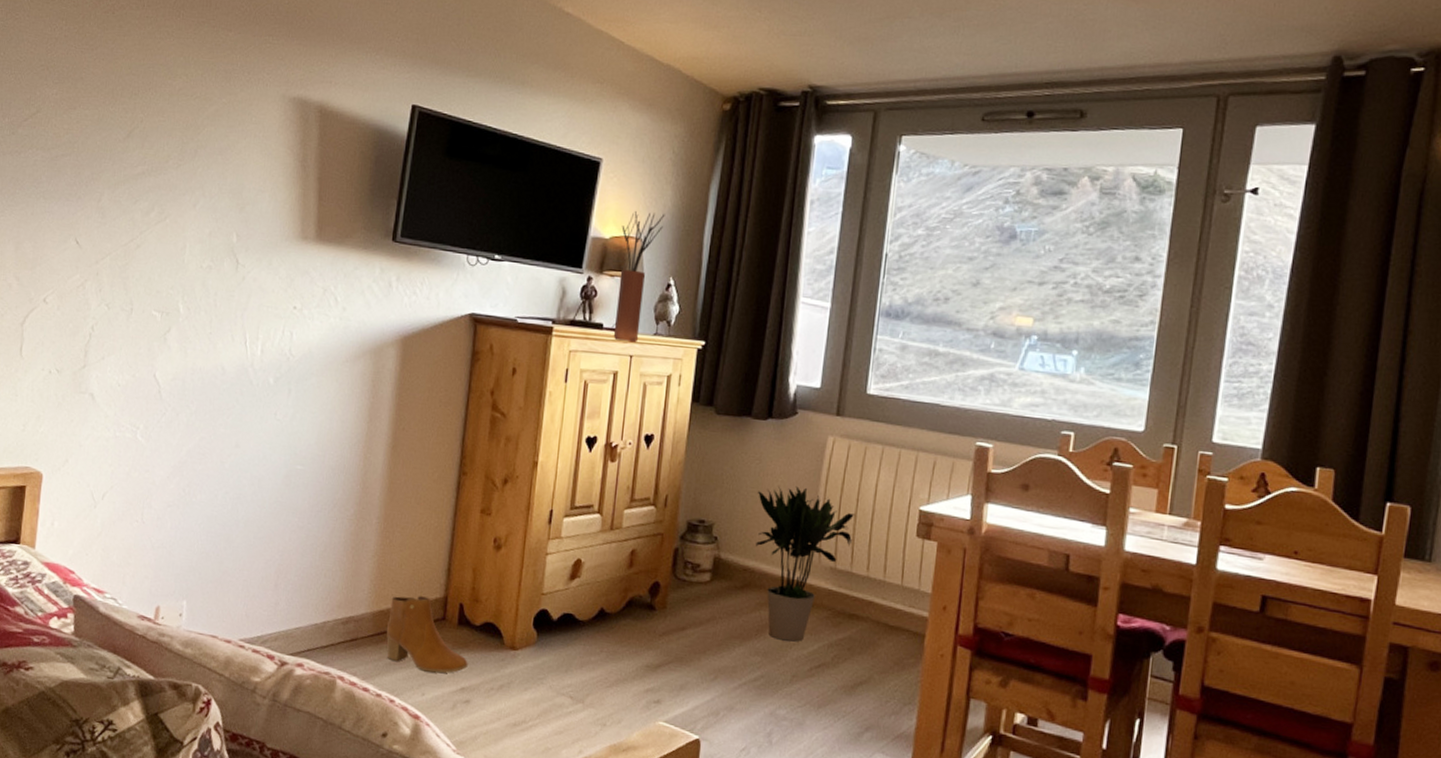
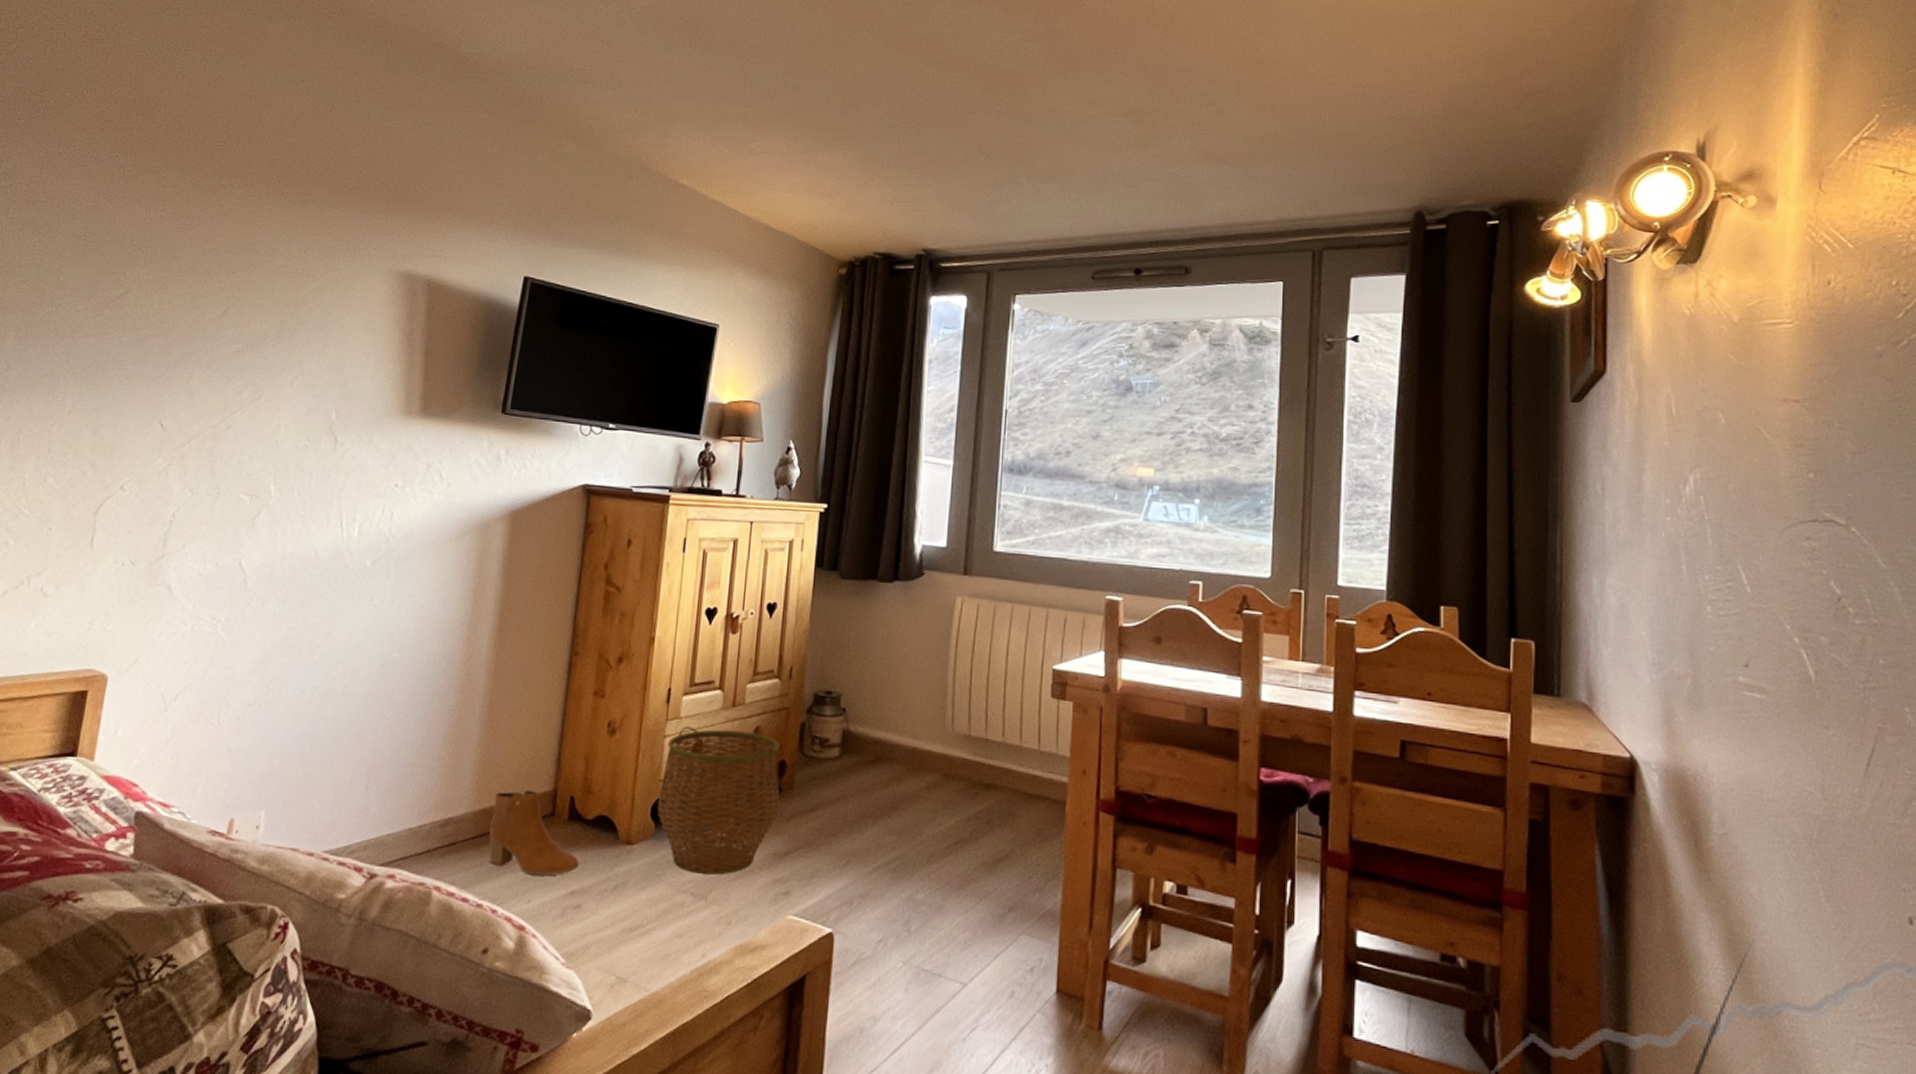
basket: none [539,545,655,682] -> present [656,726,781,875]
vase: present [613,211,665,343] -> none [732,376,784,509]
potted plant: present [756,486,856,642] -> none [886,650,988,818]

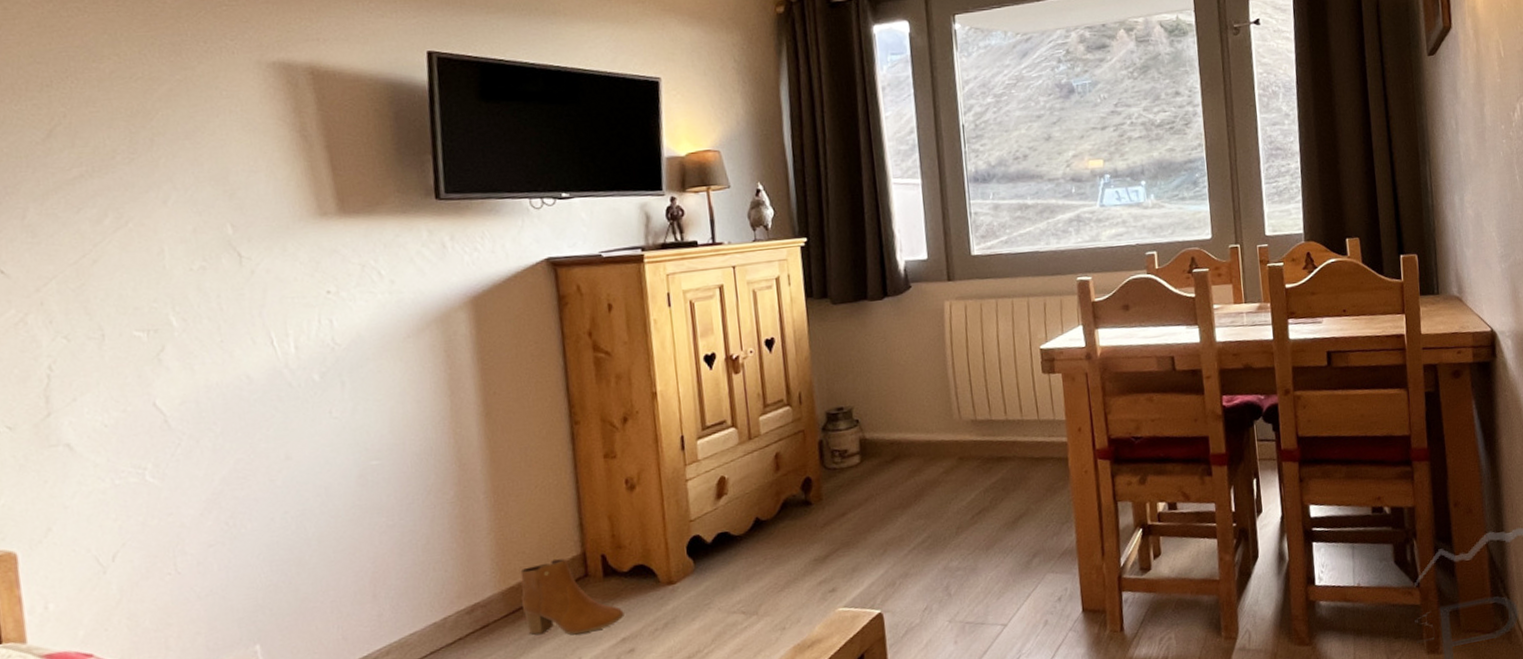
basket: present [656,726,781,875] -> none [690,458,813,595]

